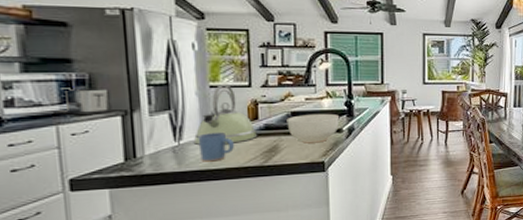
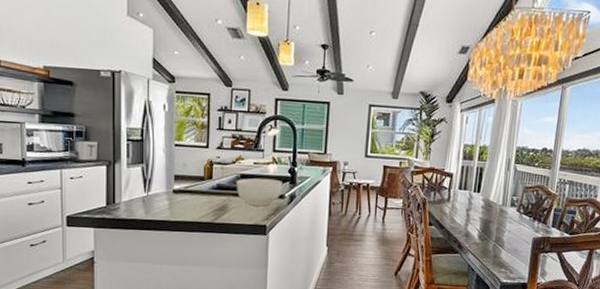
kettle: present [193,83,257,145] -> none [159,143,210,199]
mug: present [198,133,234,162] -> none [162,187,191,214]

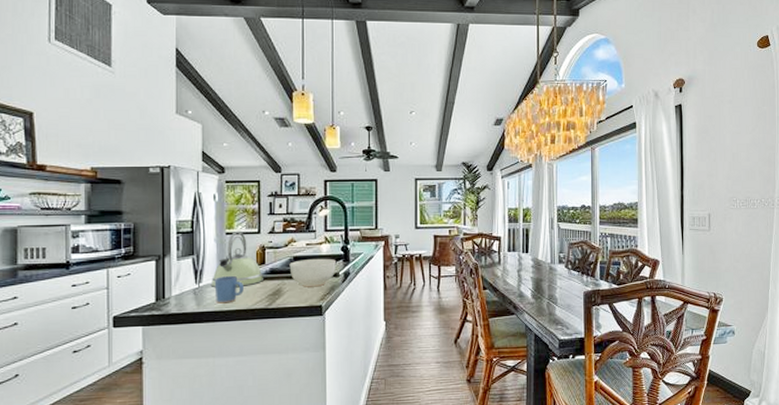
toaster: present [58,138,100,163] -> none [105,236,149,261]
kettle: none [159,143,210,199] -> present [210,230,263,287]
mug: none [162,187,191,214] -> present [214,276,244,304]

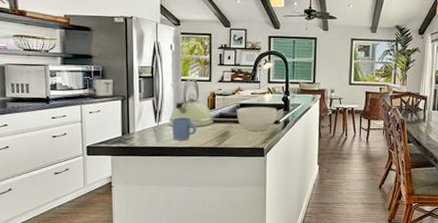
toaster: none [105,236,149,261] -> present [78,77,115,99]

